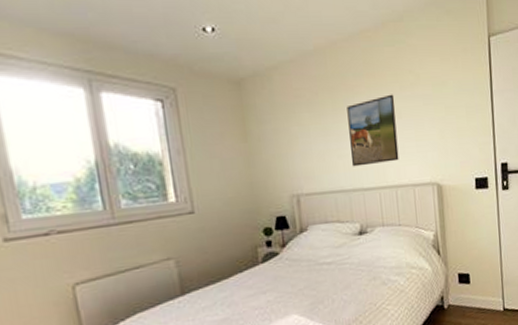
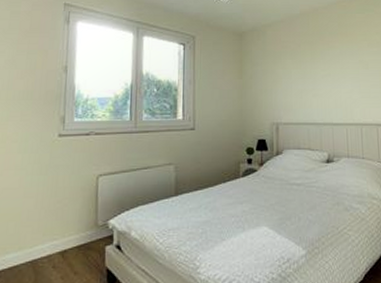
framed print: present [347,94,399,167] -> none [323,49,365,105]

